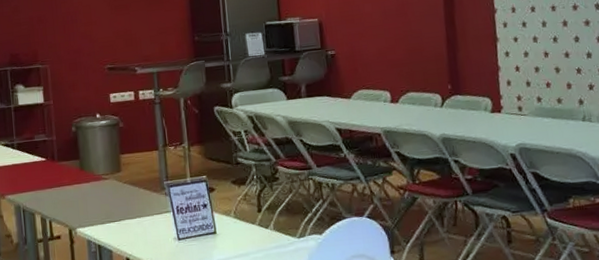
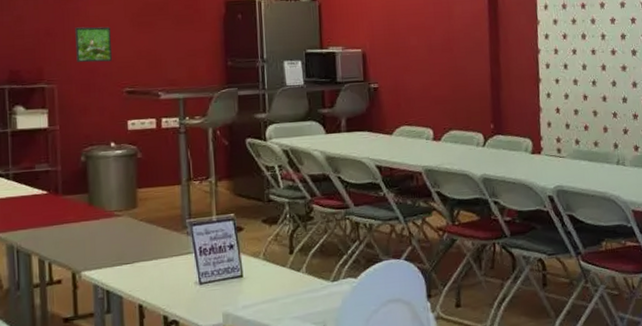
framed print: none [62,11,94,44] -> present [75,26,112,63]

